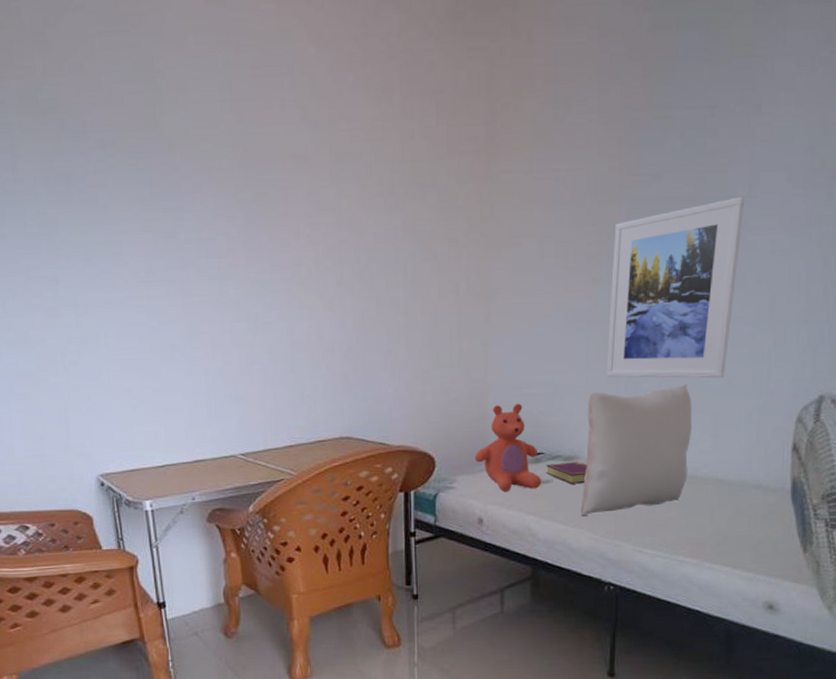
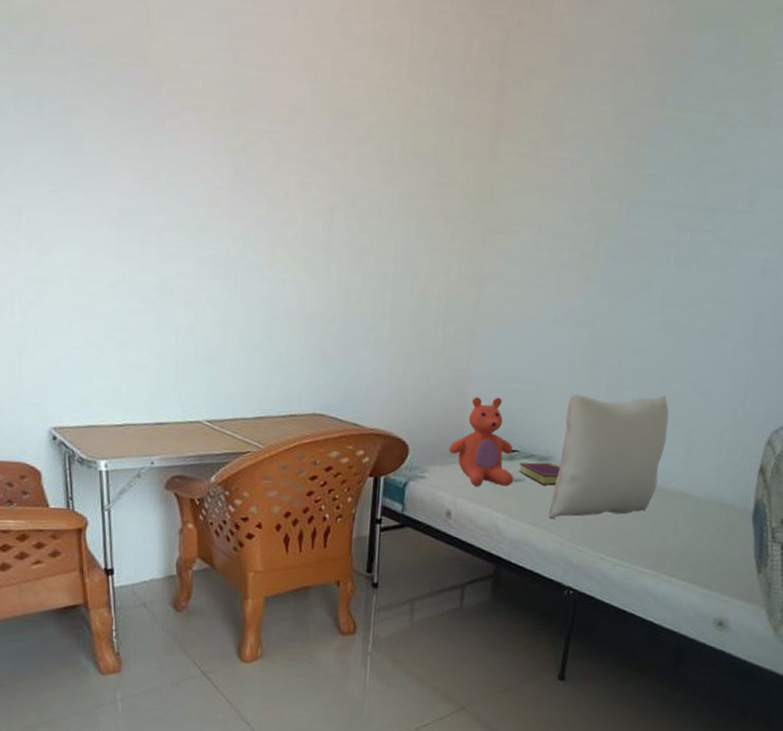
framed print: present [606,197,745,379] -> none [589,210,744,393]

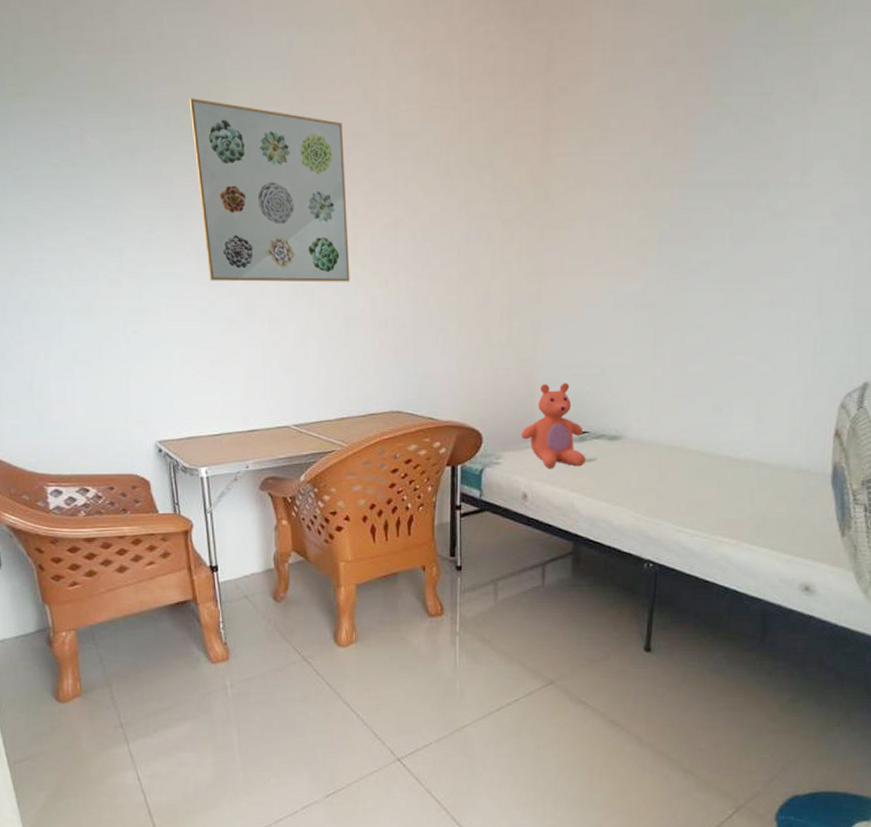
wall art: none [107,43,280,269] -> present [189,98,350,282]
book: present [519,462,560,486] -> none [590,441,631,463]
pillow: present [548,393,669,518] -> none [623,367,737,494]

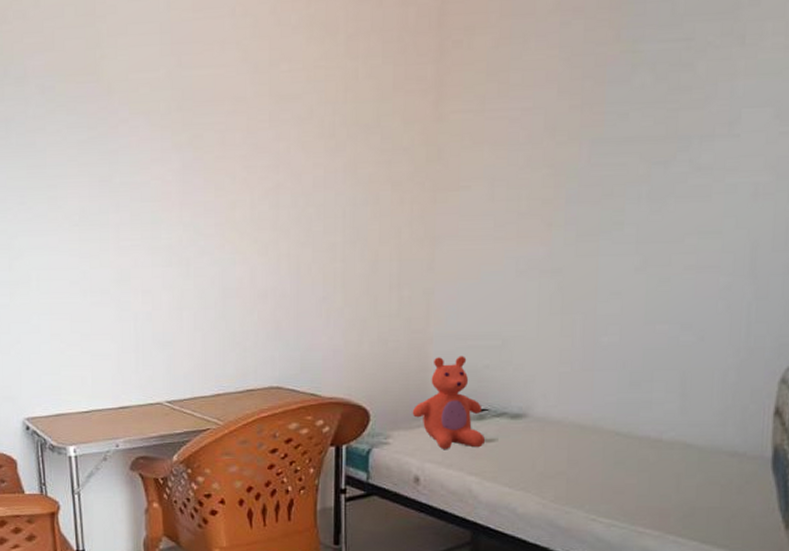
wall art: present [189,98,350,282] -> none [64,66,228,252]

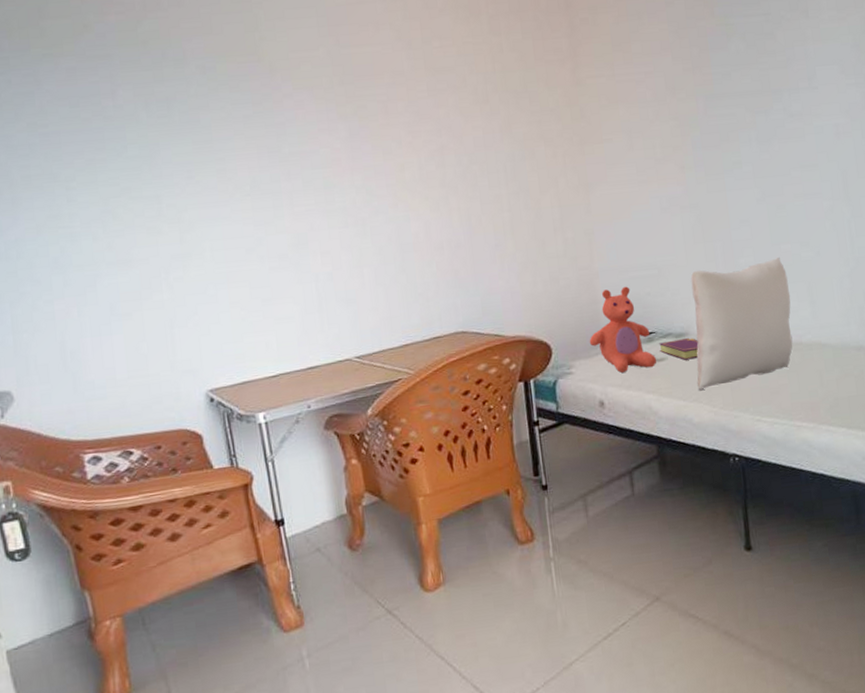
book: none [490,419,537,444] -> present [659,337,699,360]
pillow: none [527,338,658,478] -> present [691,256,793,390]

